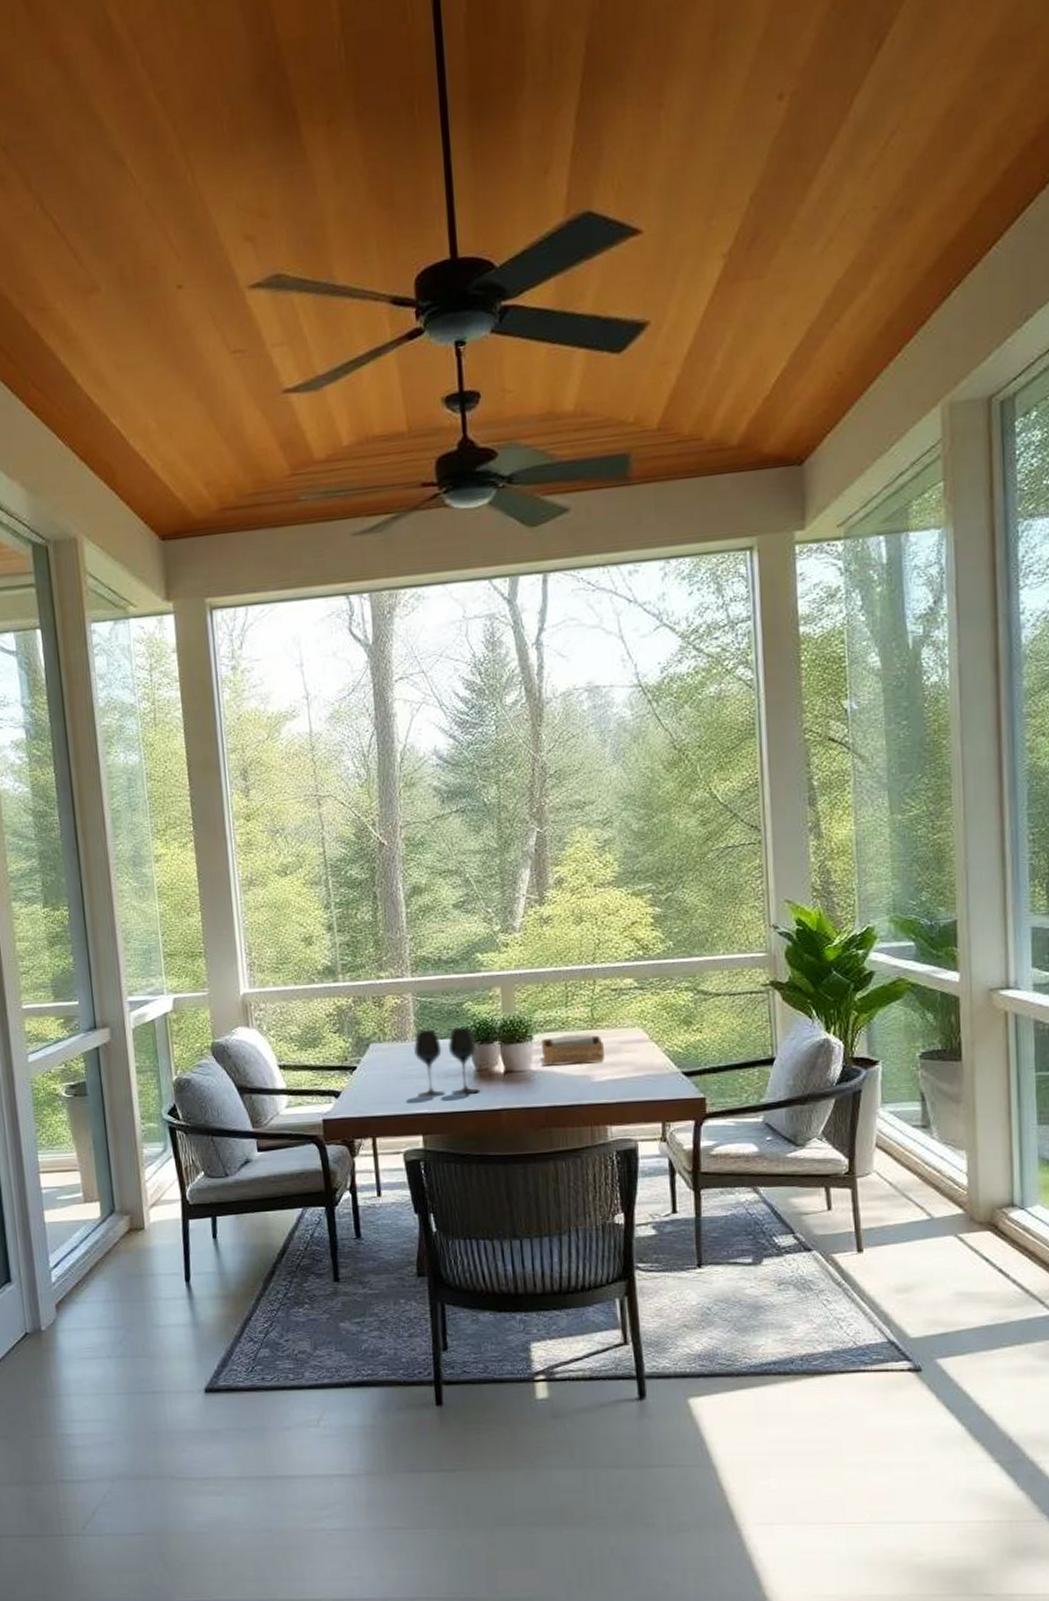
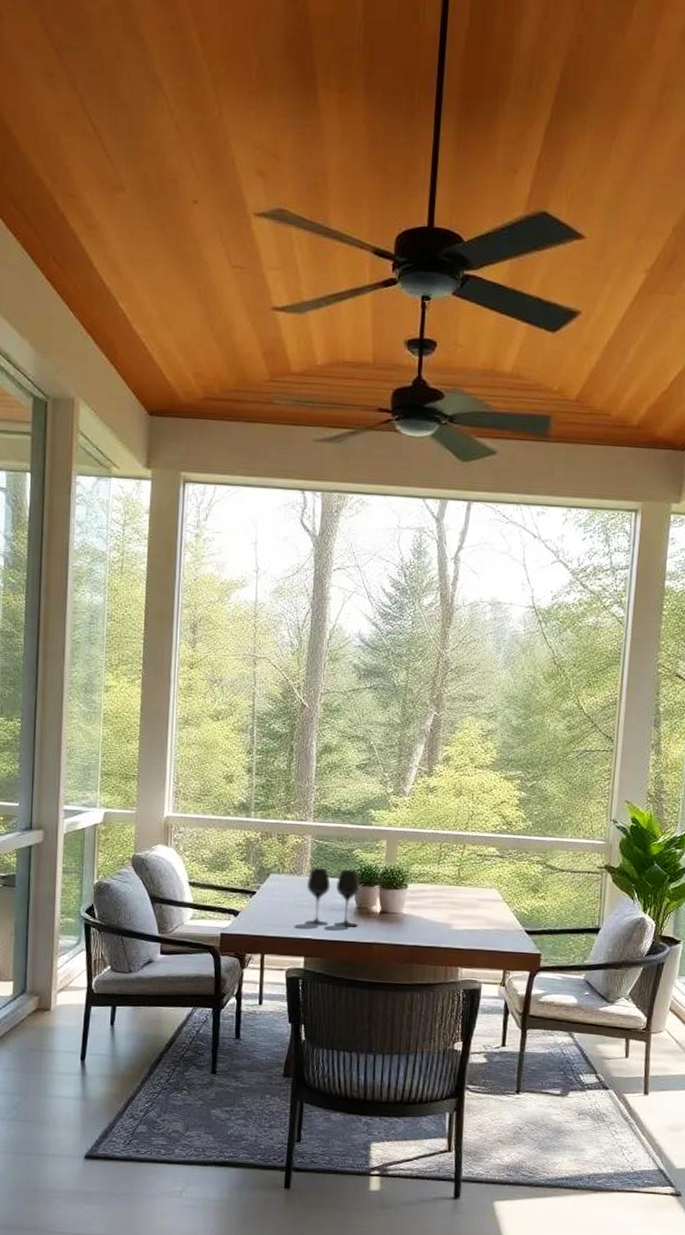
napkin holder: present [542,1034,604,1065] -> none [414,888,465,913]

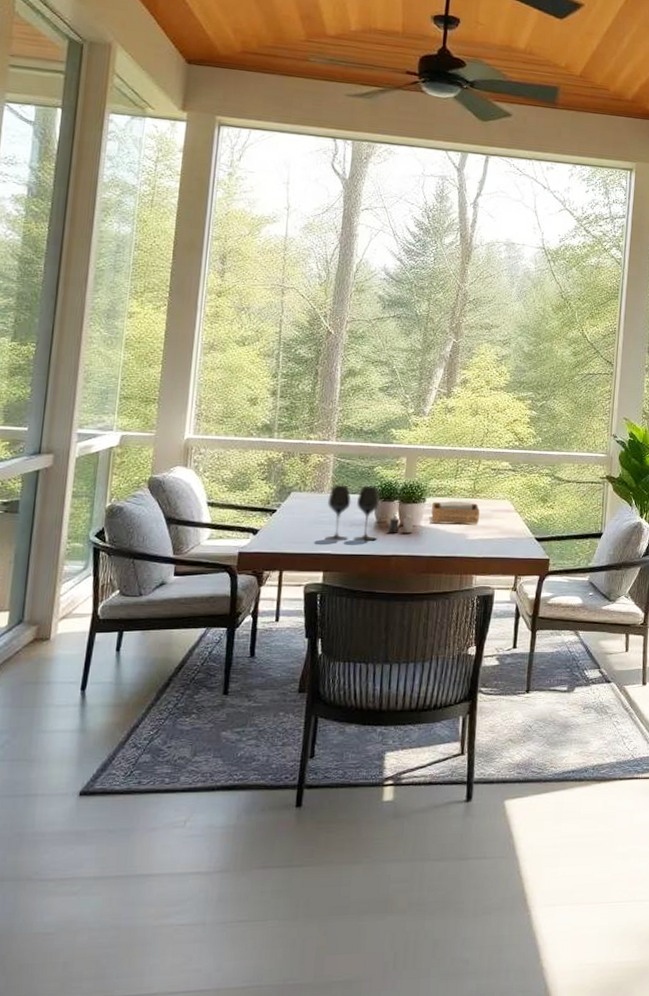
candle: none [369,899,395,921] -> present [388,513,413,534]
napkin holder: none [414,888,465,913] -> present [431,501,480,524]

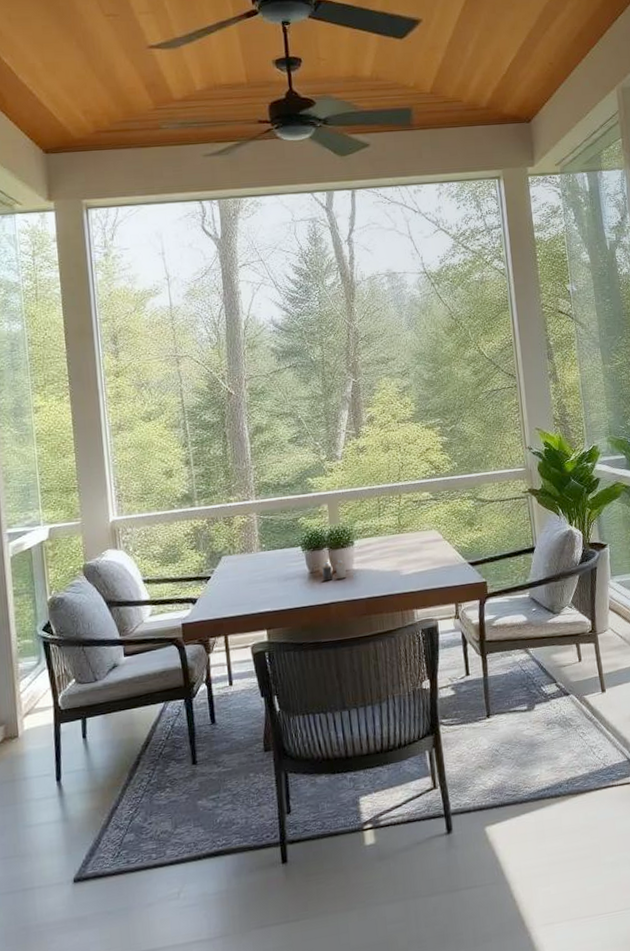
wine glass: present [325,484,381,541] -> none [258,537,313,598]
napkin holder: present [431,501,480,524] -> none [361,537,410,564]

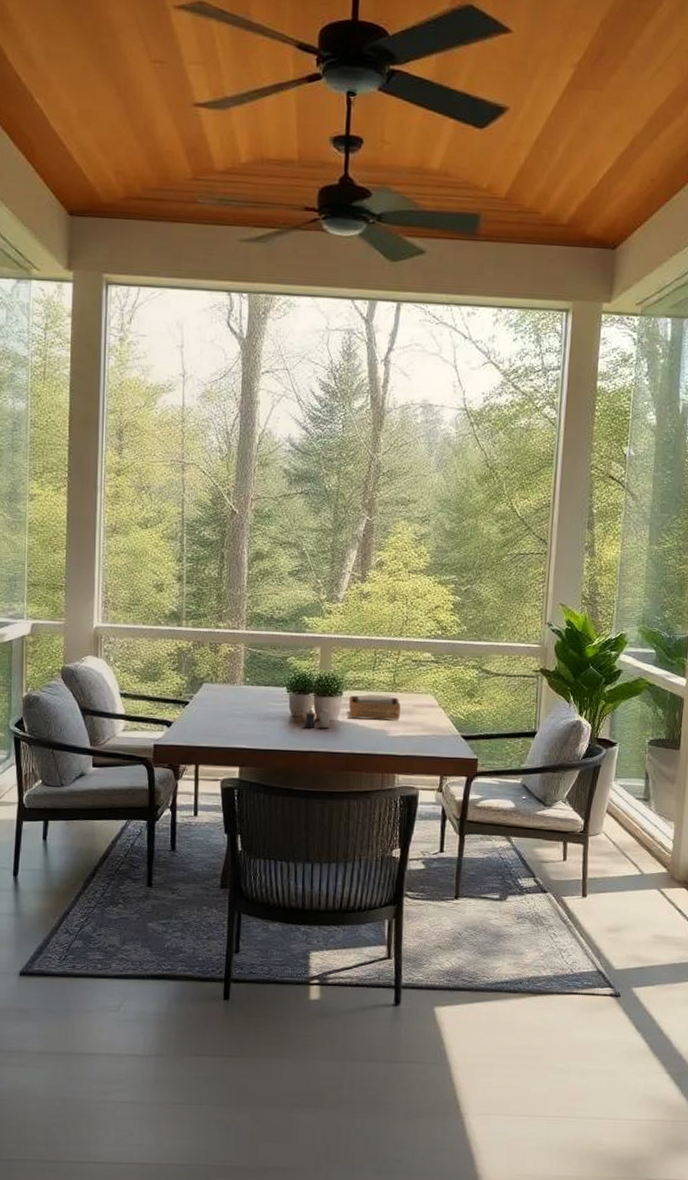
napkin holder: none [361,537,410,564] -> present [349,695,401,720]

